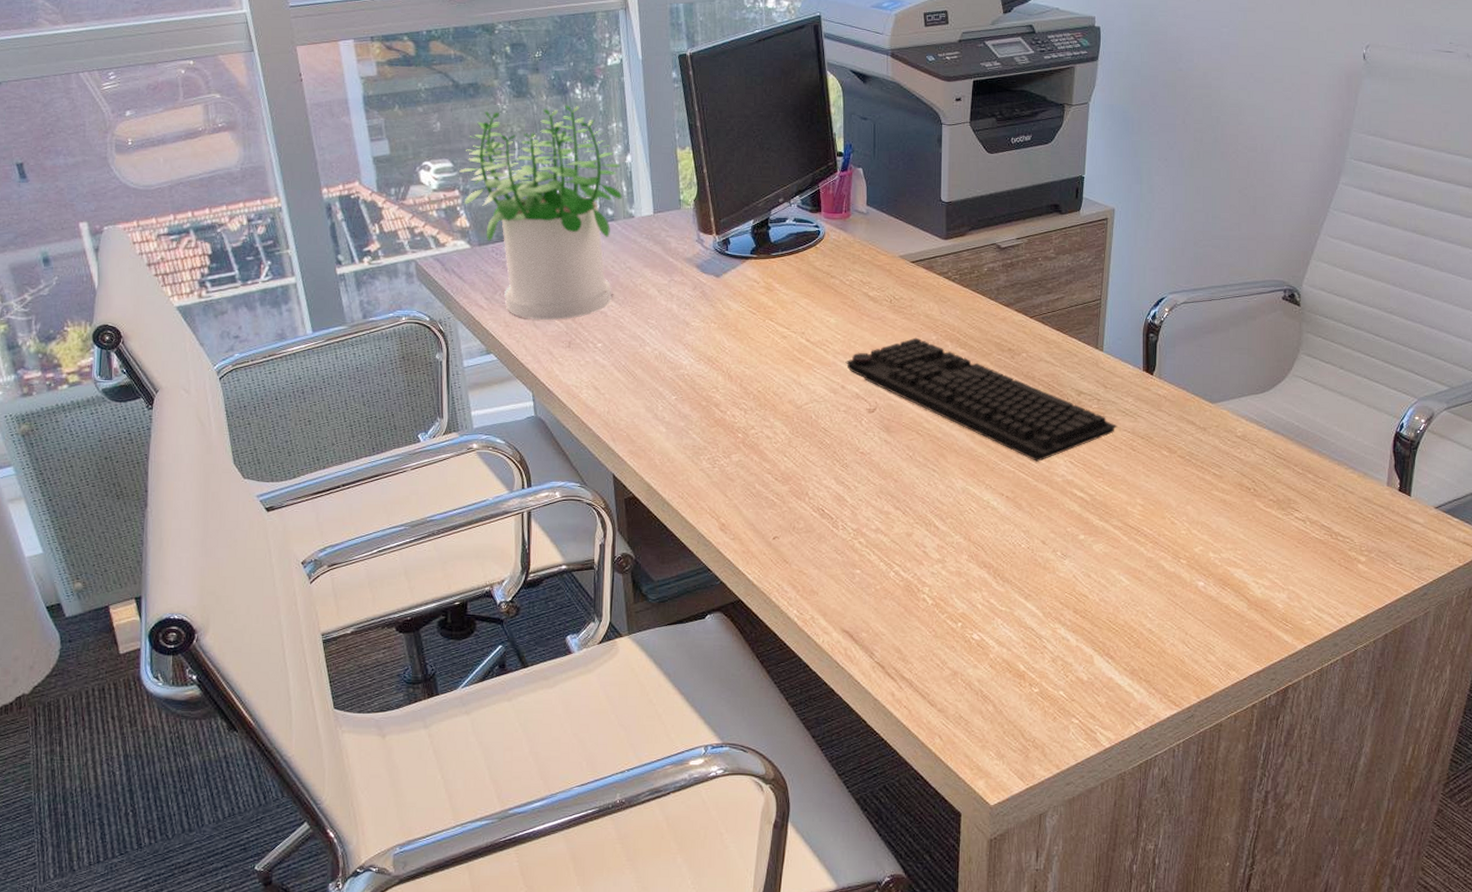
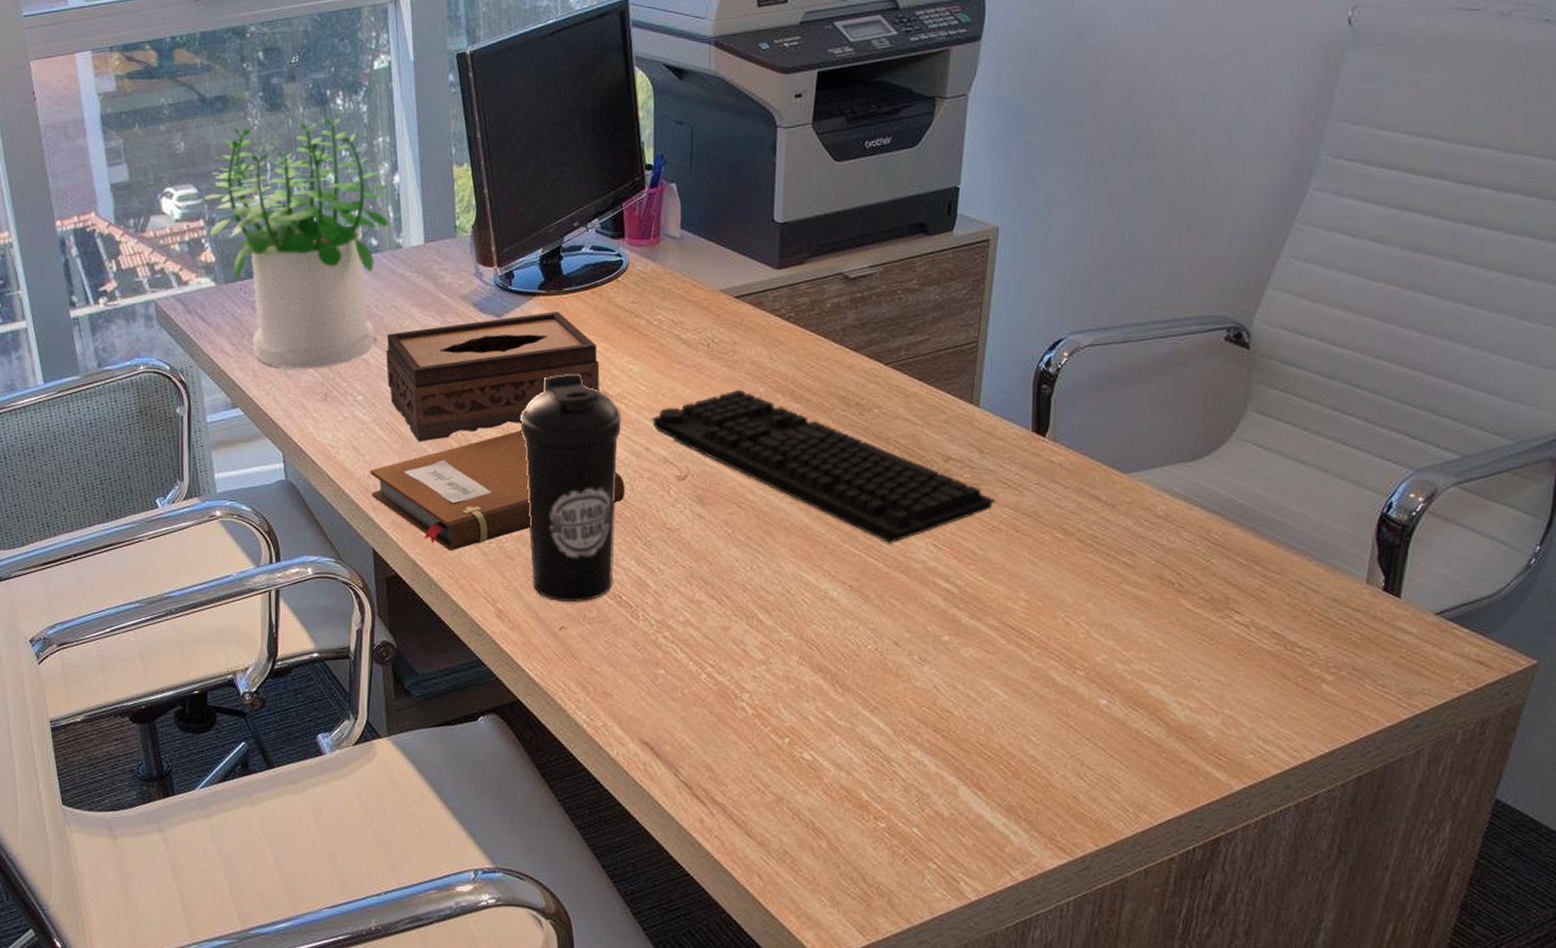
notebook: none [609,372,826,475] -> present [370,430,626,551]
tissue box: none [622,272,803,383] -> present [386,311,600,442]
water bottle: none [737,324,821,515] -> present [520,373,621,602]

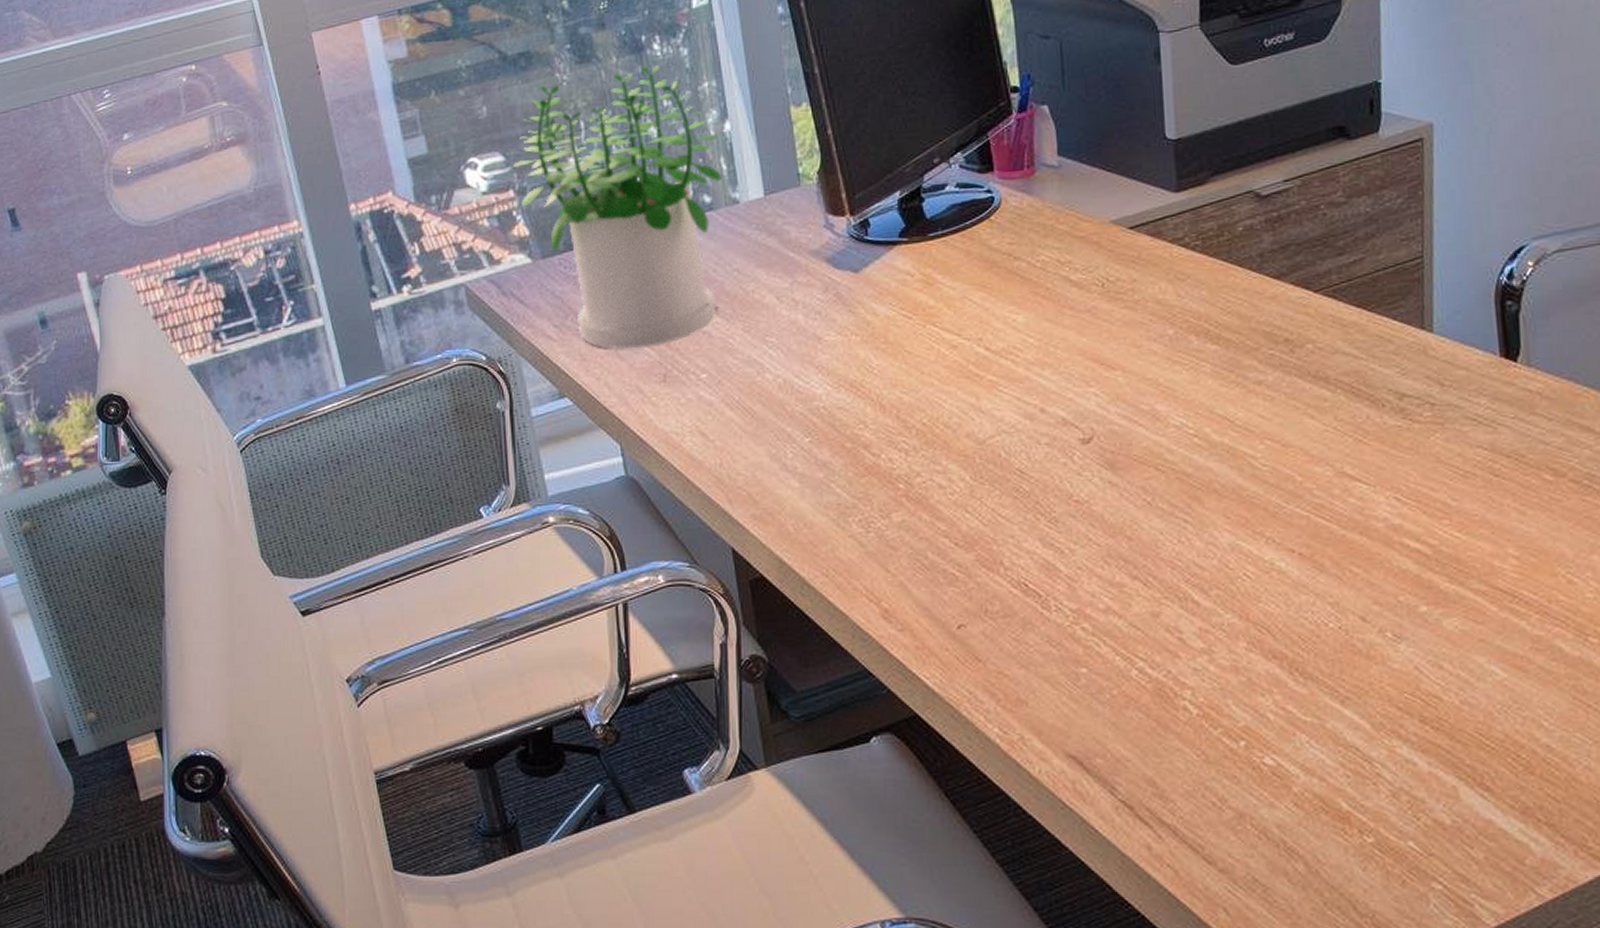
notebook: present [370,430,626,551] -> none [722,399,1022,545]
tissue box: present [386,311,600,442] -> none [729,261,980,422]
water bottle: present [520,373,621,602] -> none [891,329,1017,595]
keyboard: present [651,389,997,543] -> none [1043,333,1467,500]

